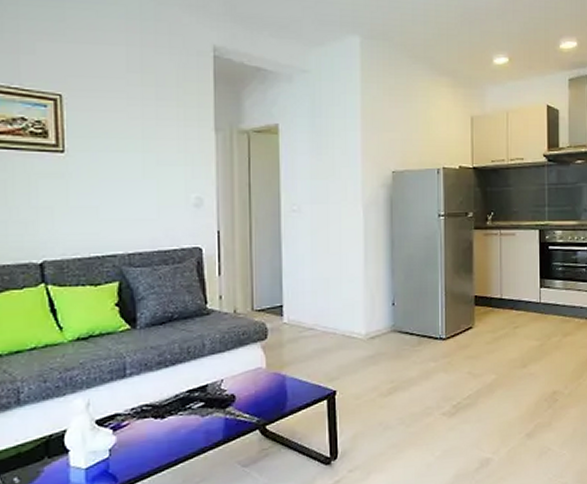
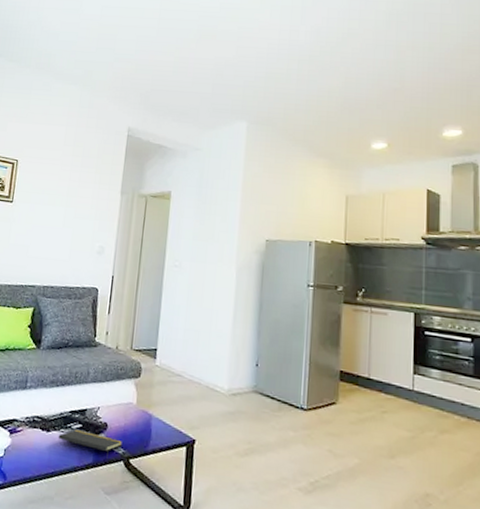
notepad: none [176,408,255,431] -> present [58,430,122,459]

